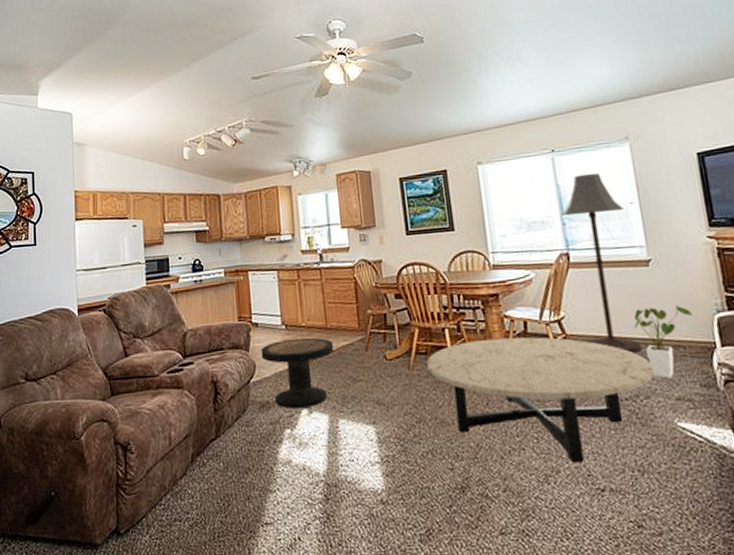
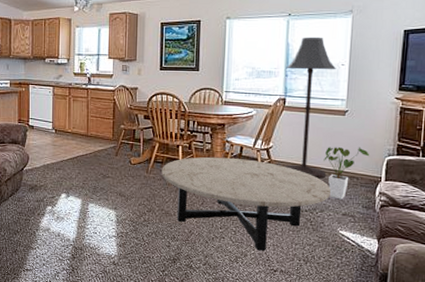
side table: present [261,337,334,409] -> none [34,140,91,193]

